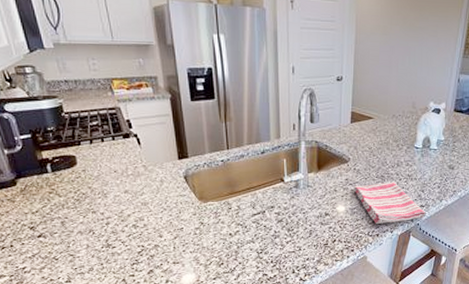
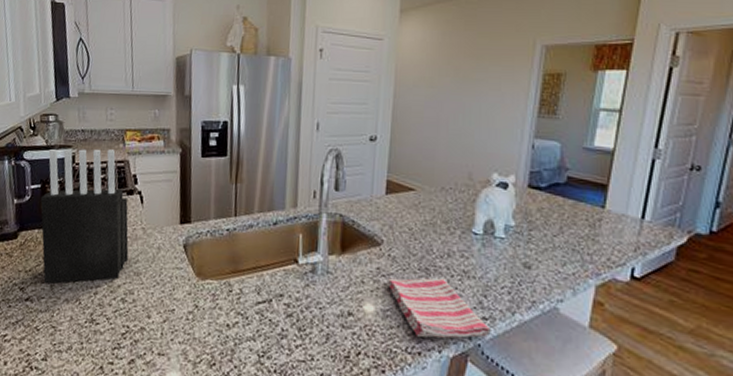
knife block: none [32,98,133,221] -> present [40,148,129,284]

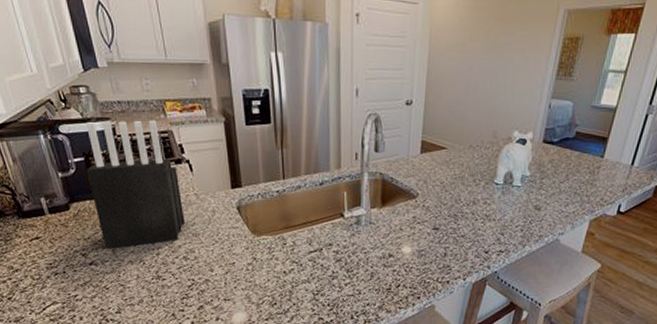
dish towel: present [387,277,491,339] -> none [421,222,506,270]

